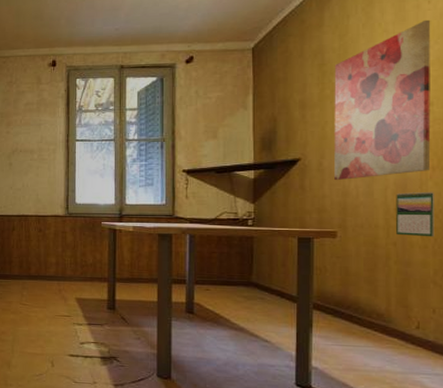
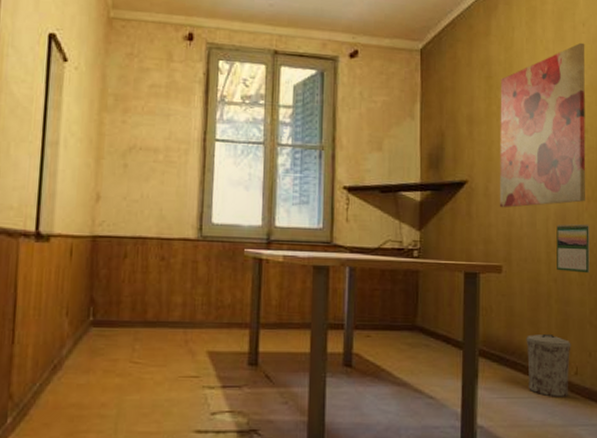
trash can: none [362,291,412,348] -> present [526,333,571,397]

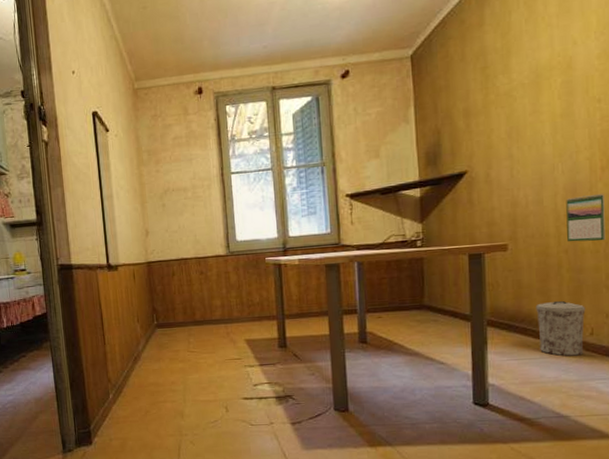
wall art: present [500,42,586,208] -> none [497,8,600,192]

